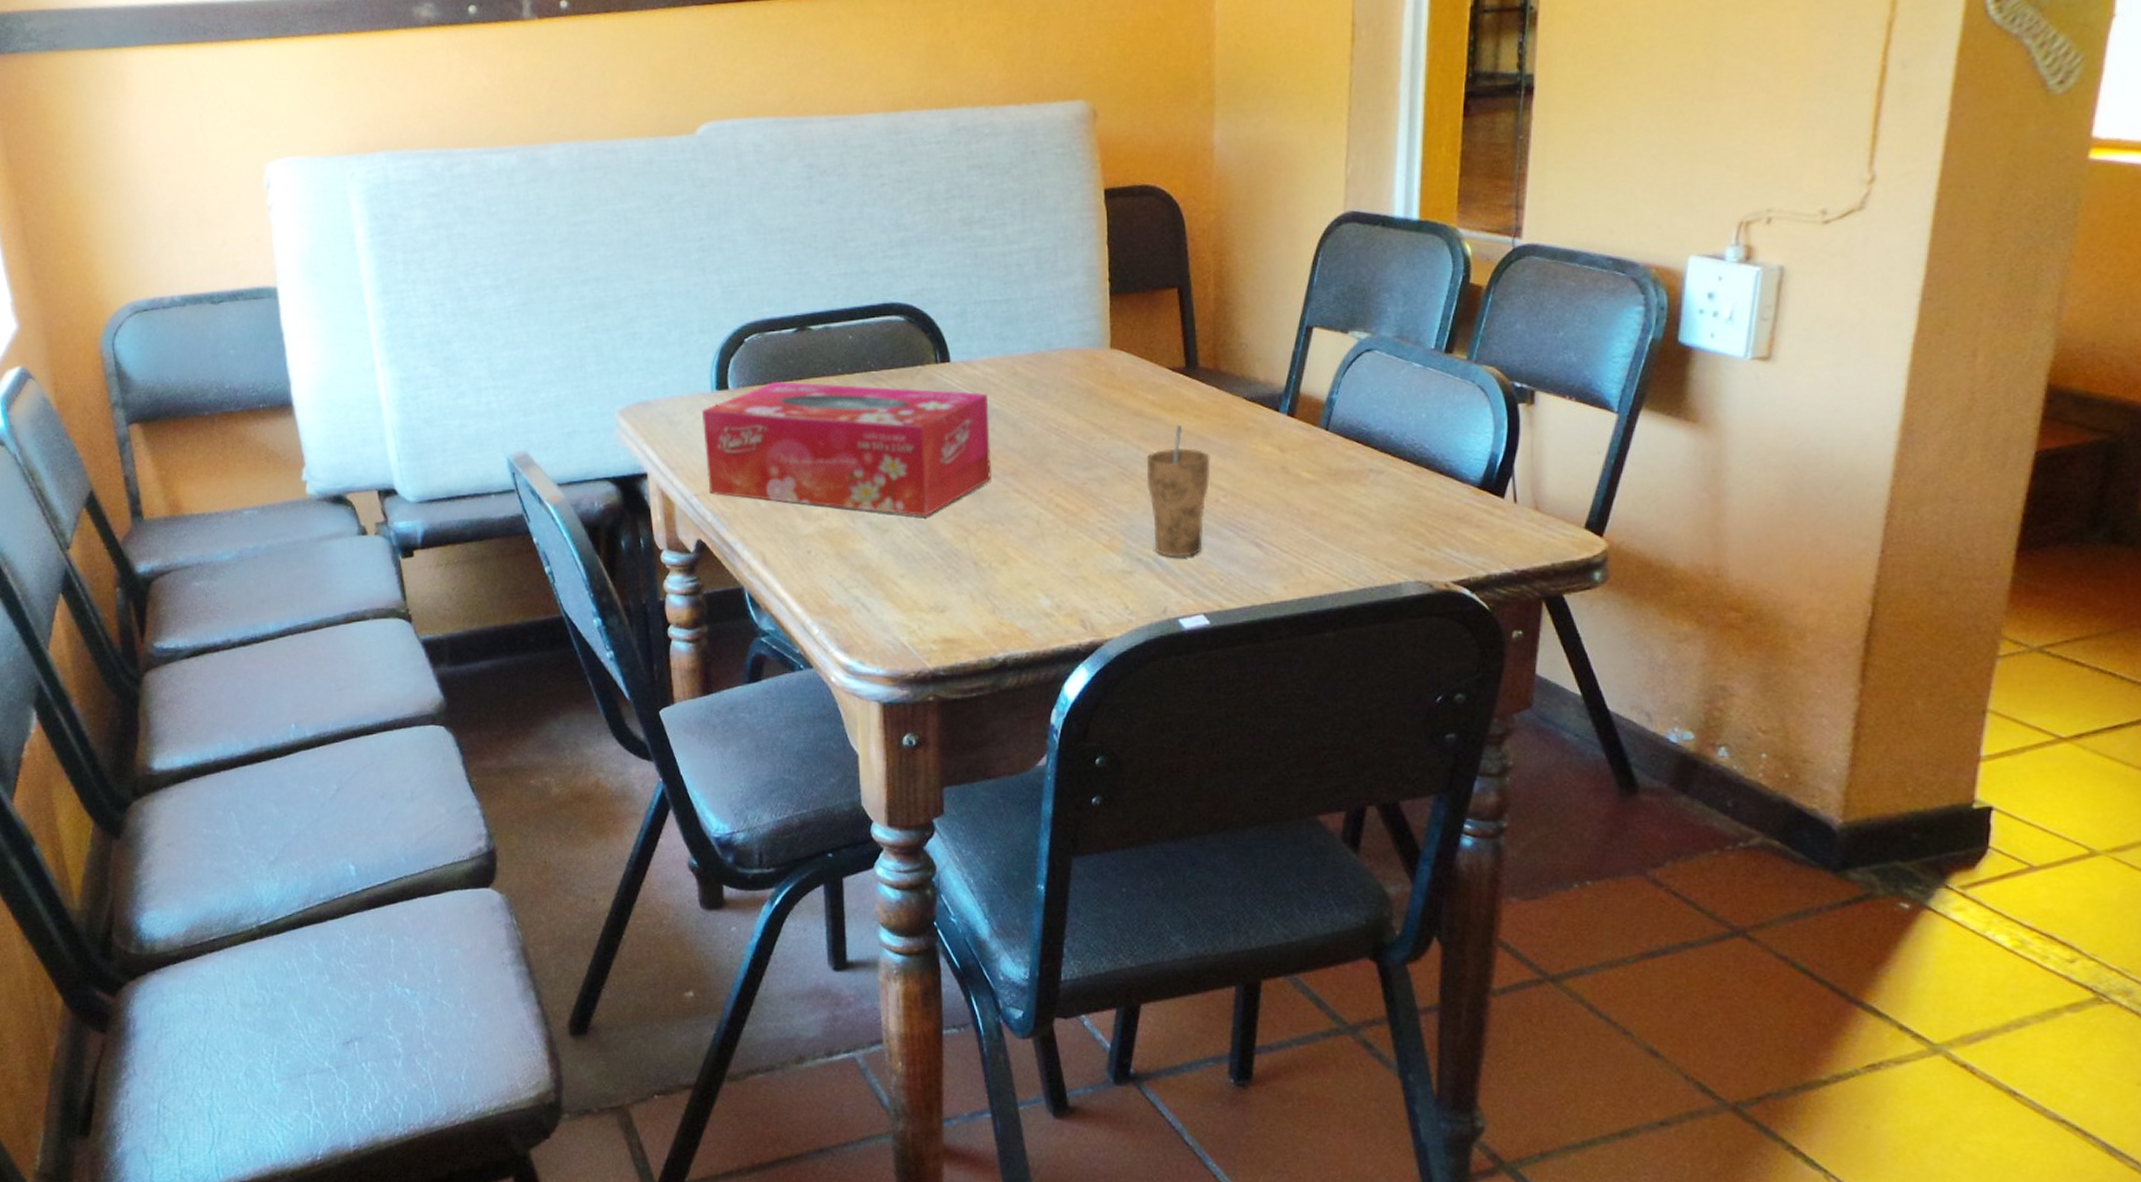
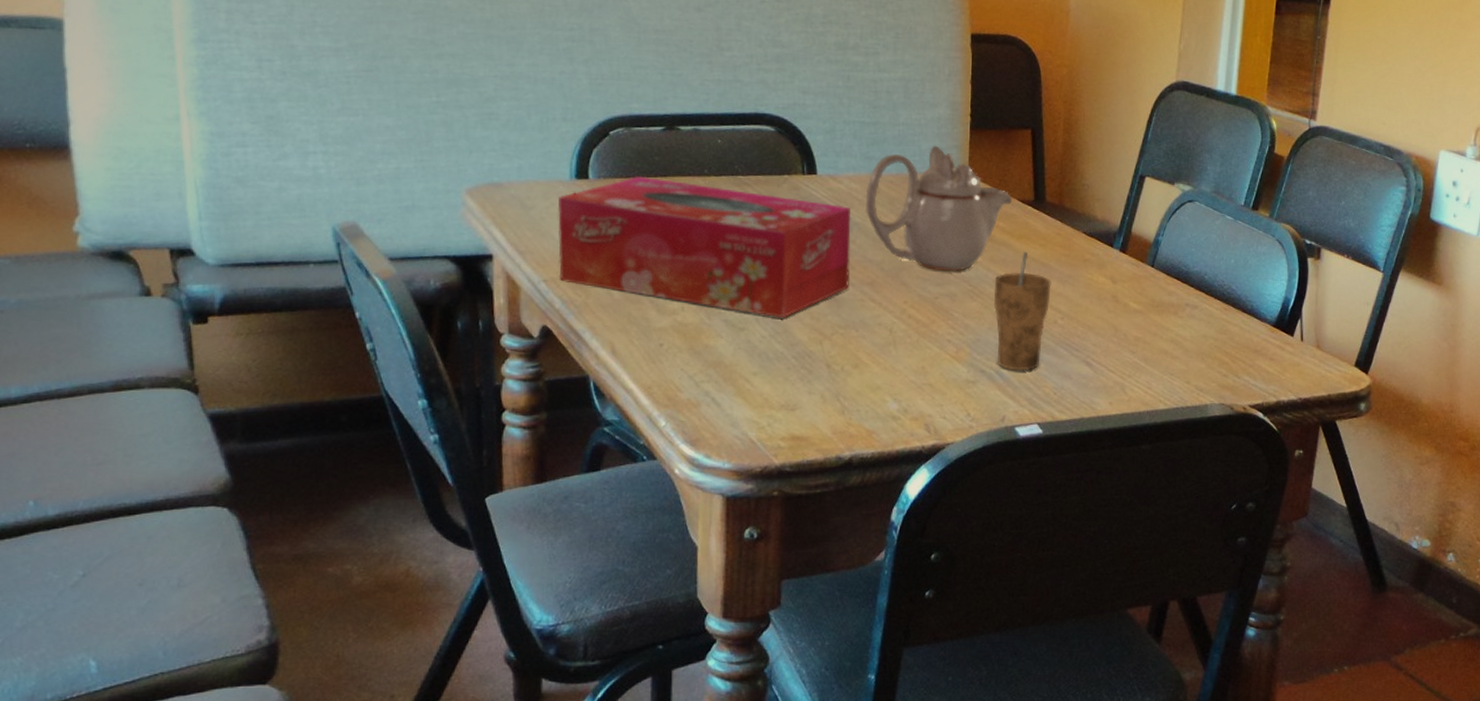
teapot: none [1002,317,1162,454] -> present [865,145,1013,272]

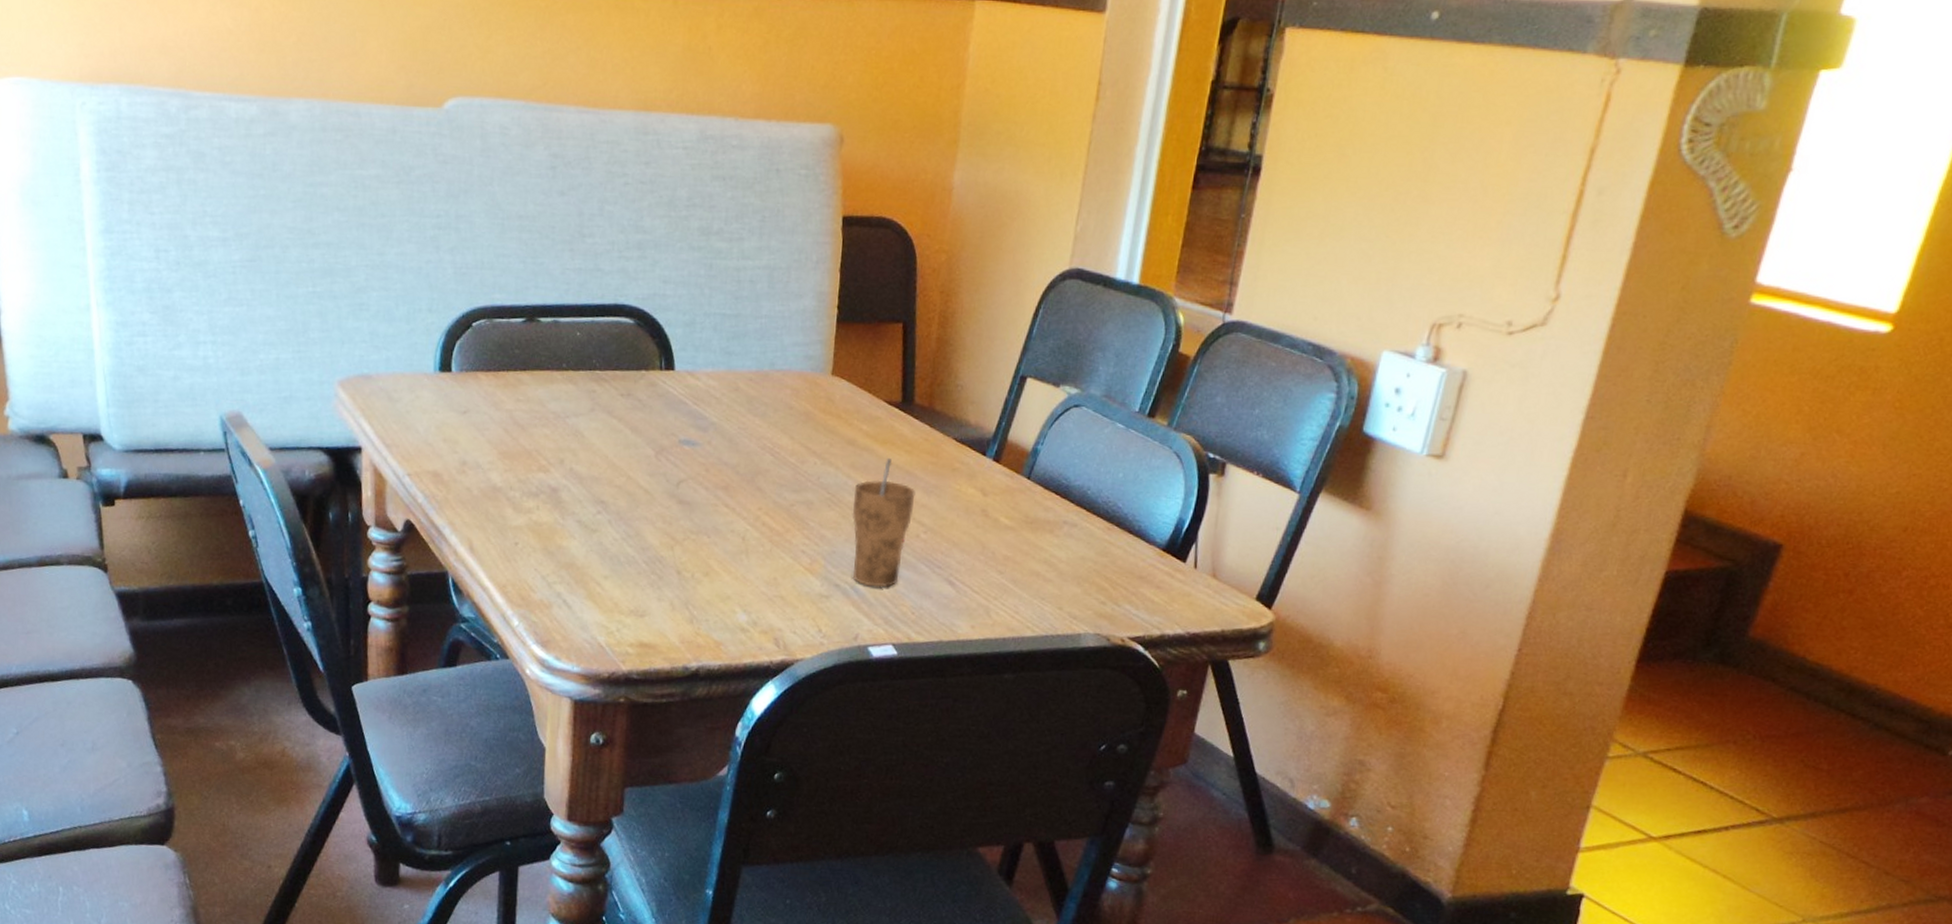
tissue box: present [557,175,851,319] -> none [421,369,708,521]
teapot: present [865,145,1013,272] -> none [722,340,879,478]

